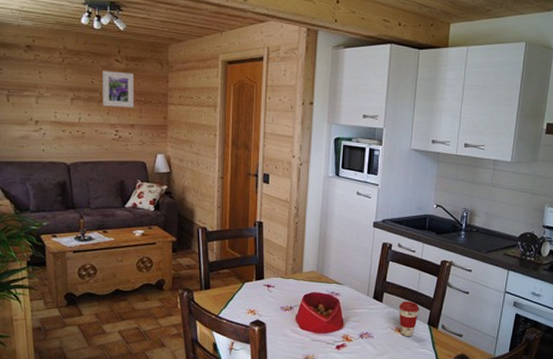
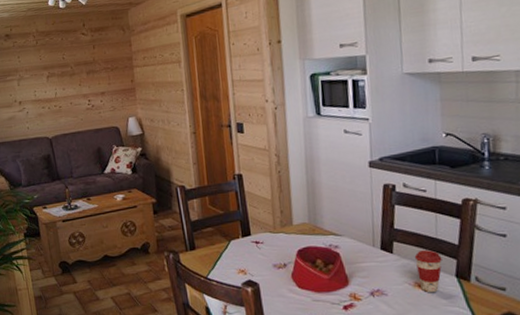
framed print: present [102,71,135,108] -> none [71,43,102,79]

